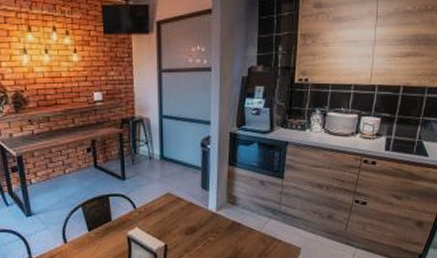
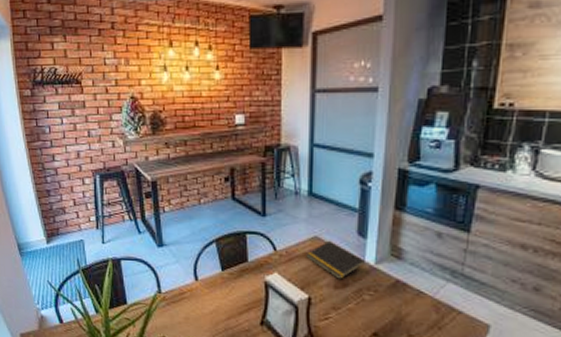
notepad: none [161,195,208,227] -> present [306,240,365,279]

